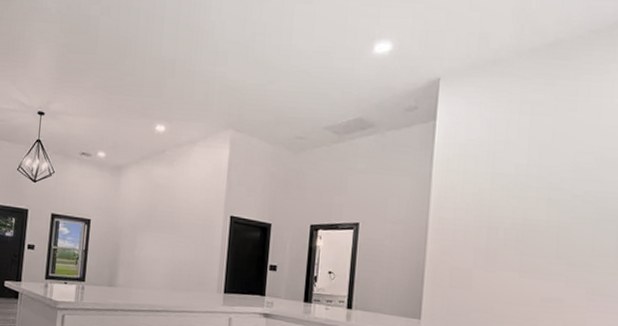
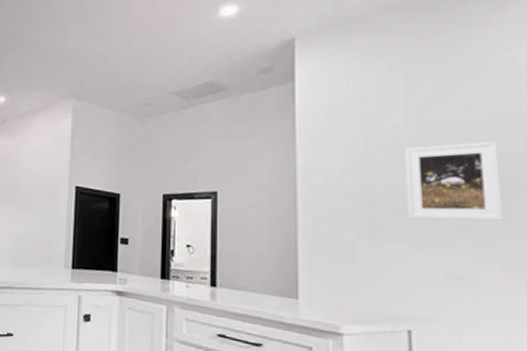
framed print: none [519,181,599,252] -> present [404,141,505,221]

